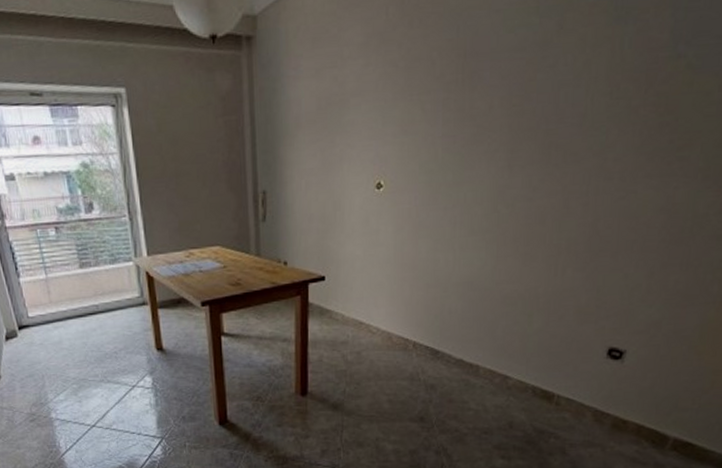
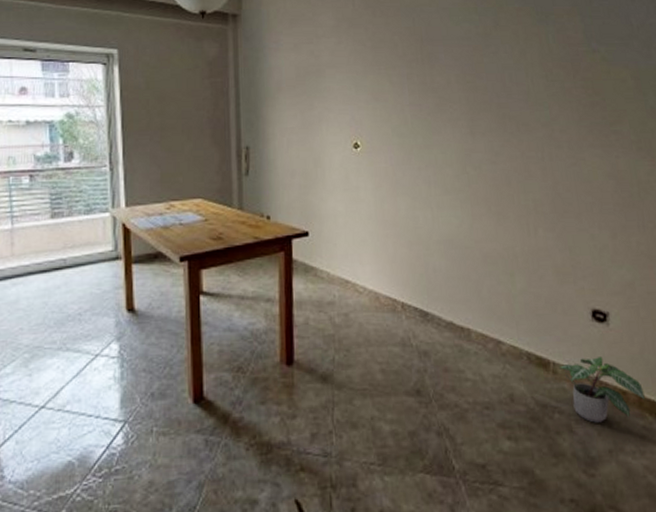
potted plant: none [563,391,645,447] -> present [559,357,645,423]

